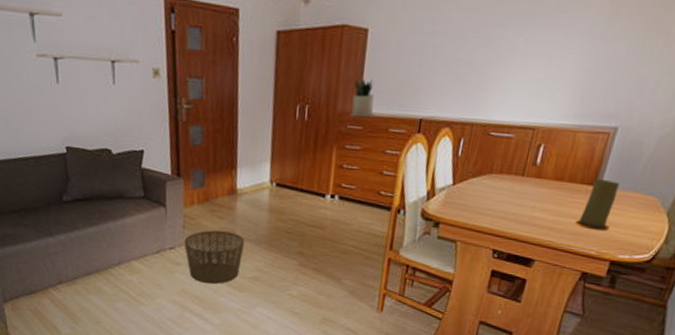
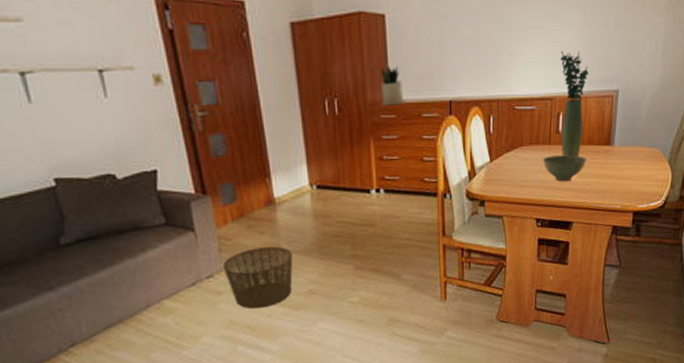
bowl: none [511,187,565,216] -> present [542,155,587,181]
vase: none [535,79,584,194] -> present [560,51,589,158]
candle: present [574,178,620,230] -> none [599,138,628,185]

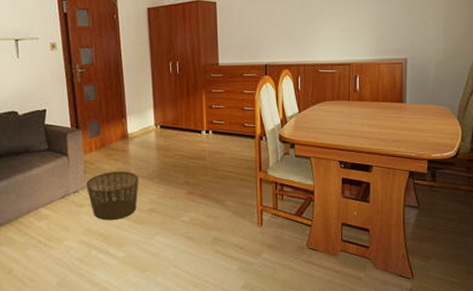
planter: present [380,66,406,106] -> none [211,39,231,68]
bowl: present [542,155,587,181] -> none [343,109,383,130]
vase: present [560,51,589,158] -> none [355,28,380,112]

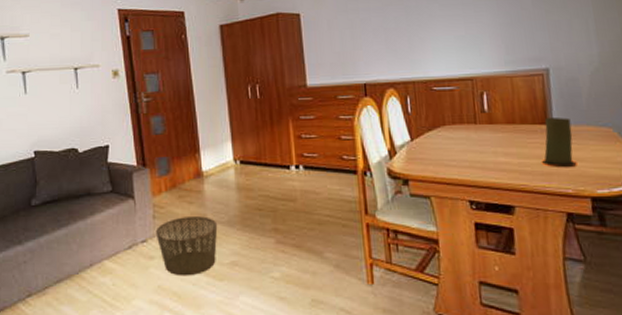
candle: none [394,97,420,136] -> present [541,117,577,167]

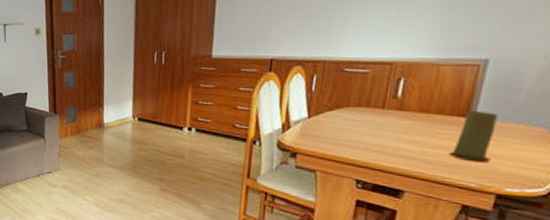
basket: present [155,216,218,276] -> none [59,158,112,204]

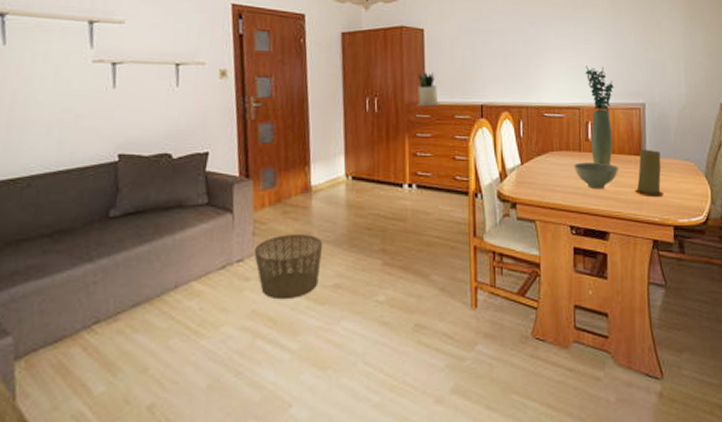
basket: none [59,158,112,204] -> present [254,234,323,300]
planter: none [202,27,227,60] -> present [416,72,440,107]
bowl: none [371,119,433,148] -> present [573,162,619,188]
vase: none [398,17,446,125] -> present [585,66,614,166]

